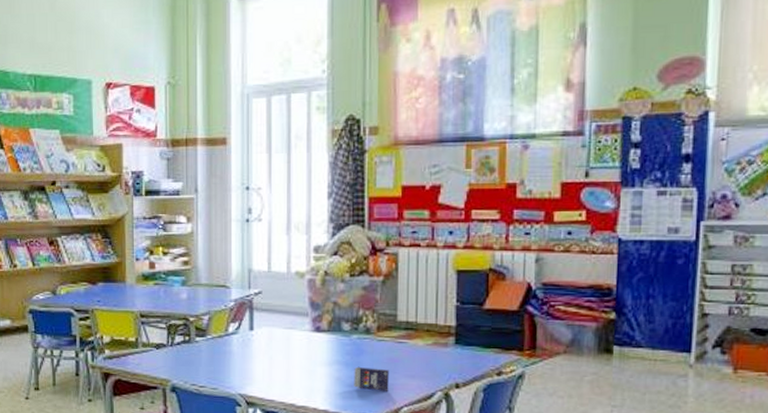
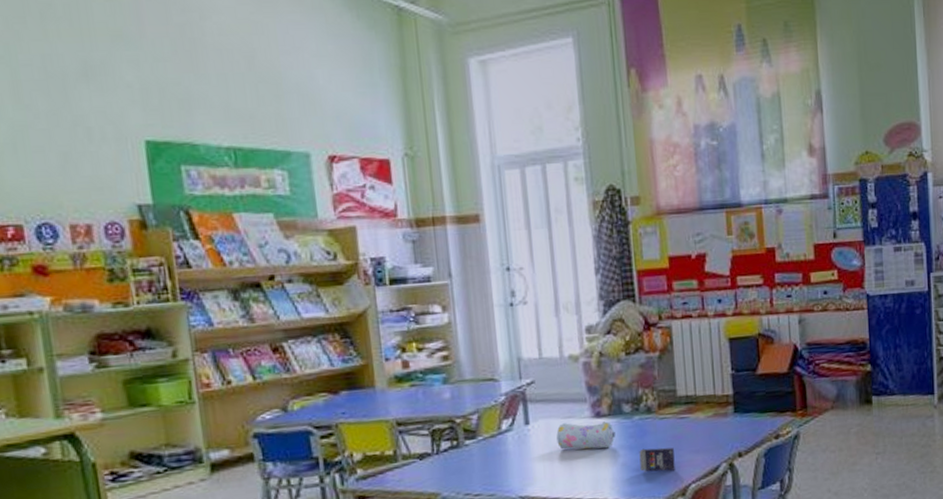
pencil case: none [277,333,333,362] -> present [556,421,616,450]

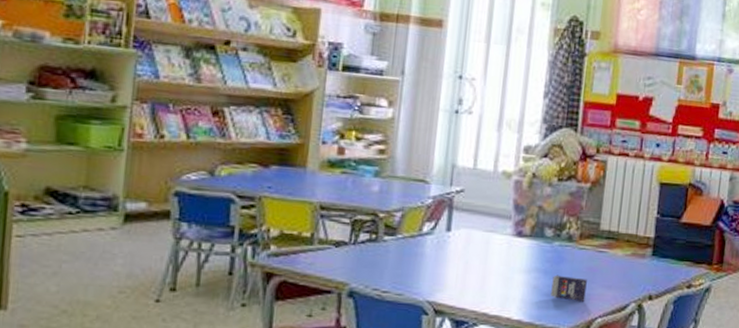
pencil case: present [556,421,616,450] -> none [474,236,533,269]

